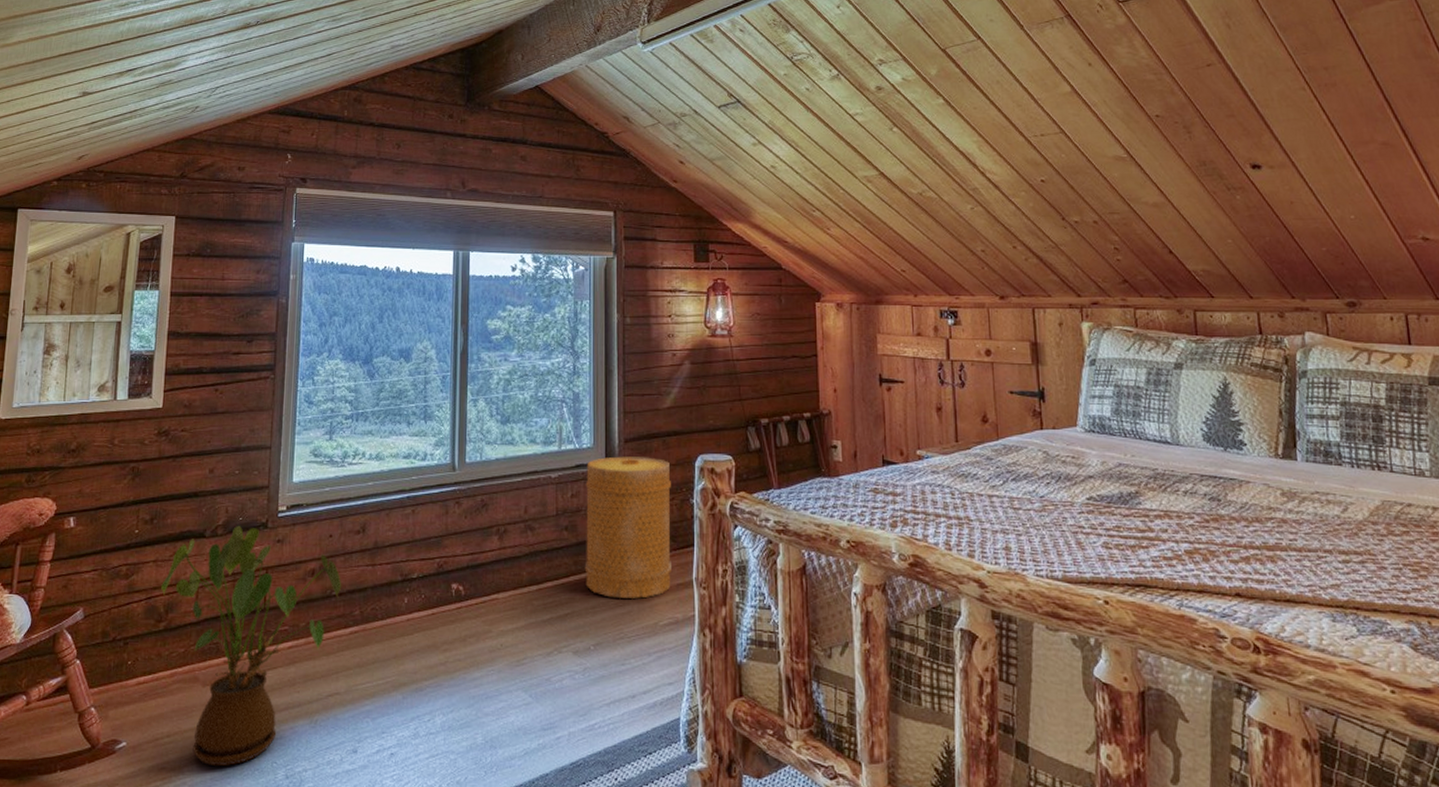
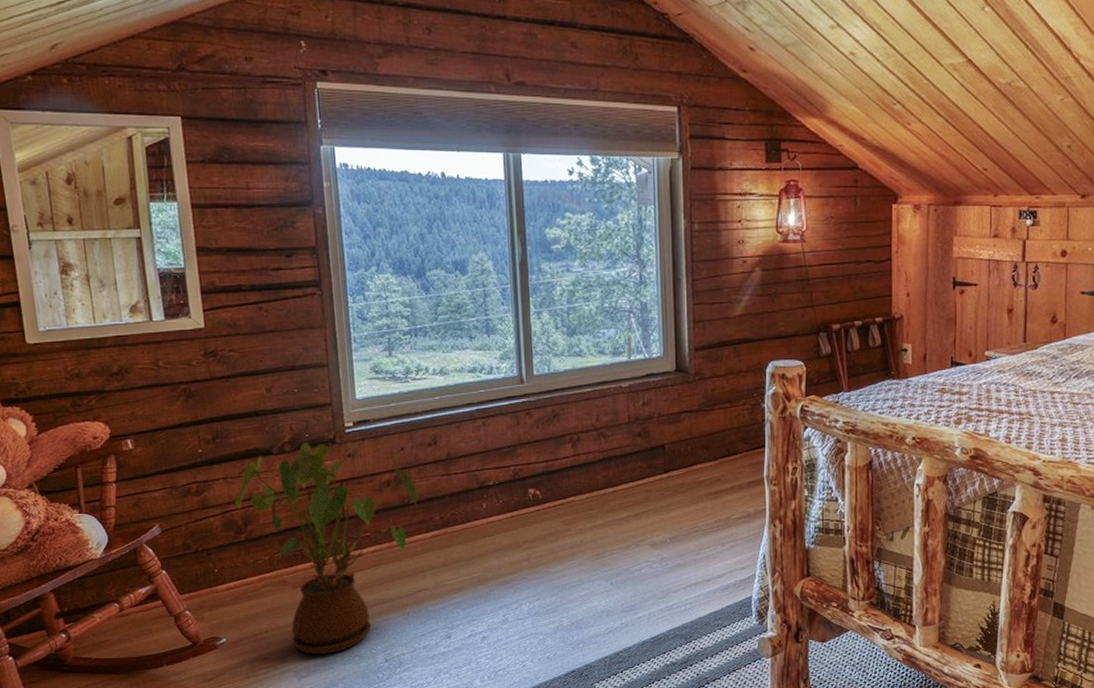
basket: present [584,456,671,599] -> none [656,364,743,496]

